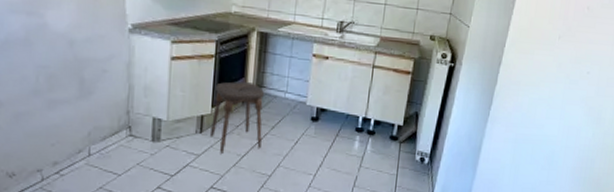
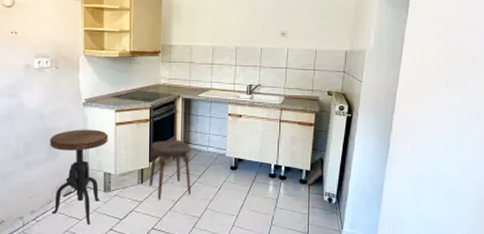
side table: none [81,62,160,181] -> present [50,129,108,224]

